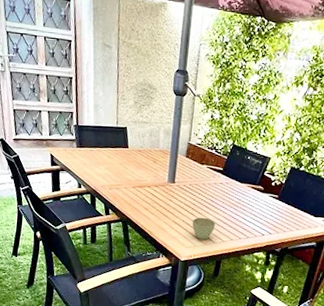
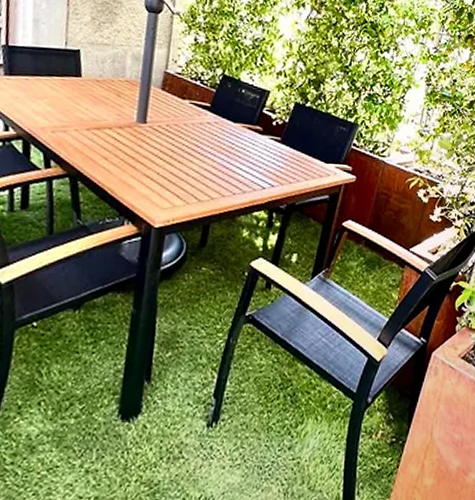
cup: present [192,217,216,240] -> none [169,167,203,198]

